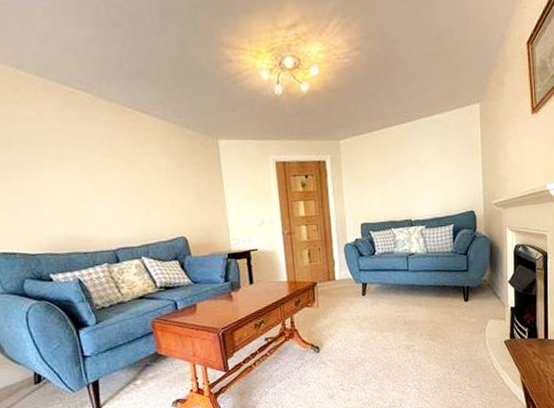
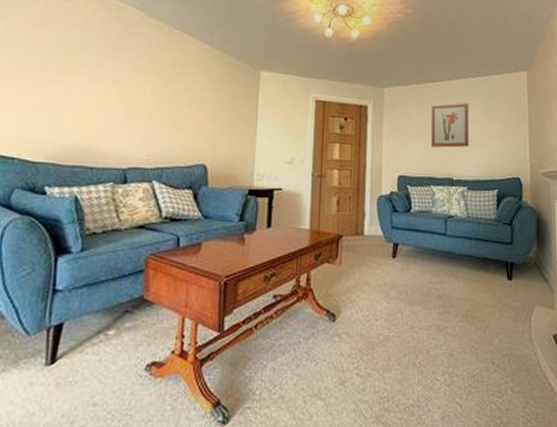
wall art: none [387,145,426,192] -> present [432,103,470,148]

